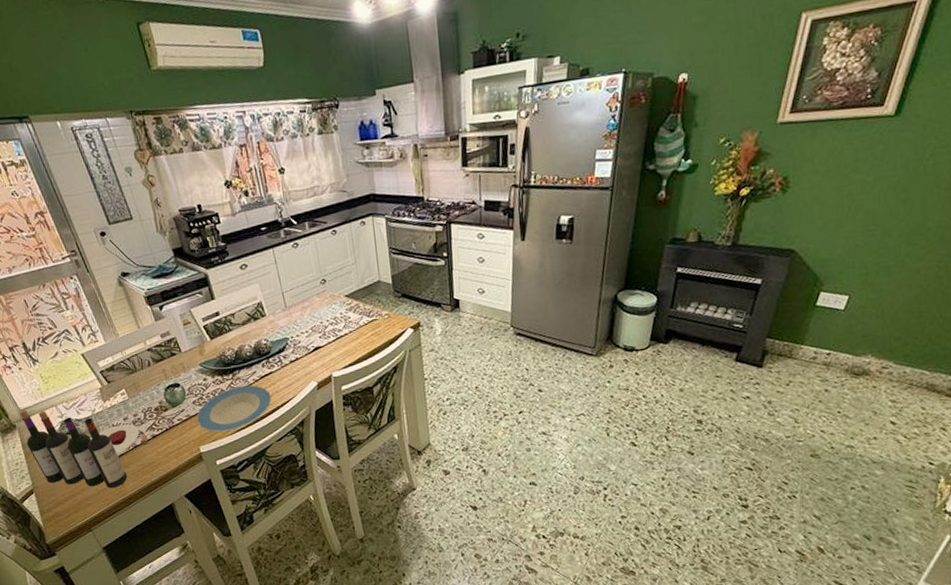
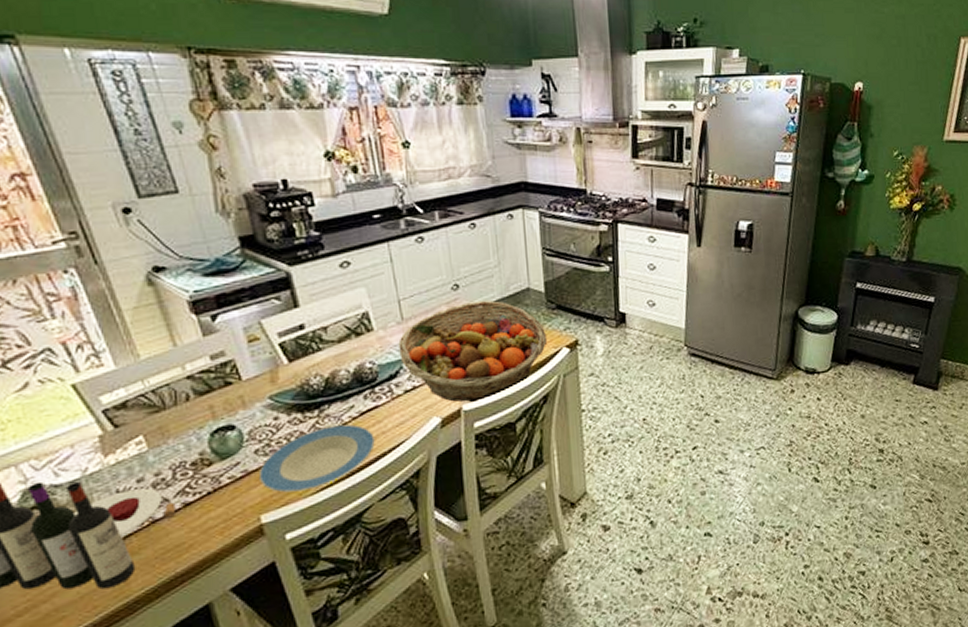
fruit basket: none [284,291,396,370] -> present [398,300,548,402]

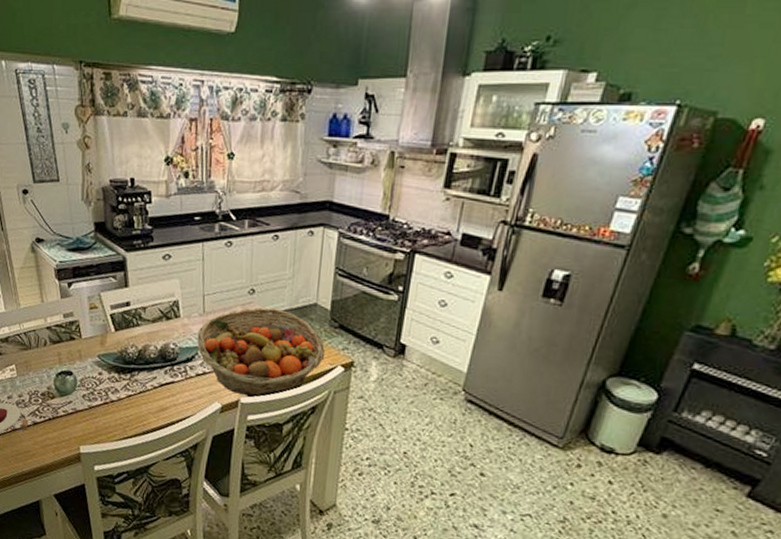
plate: present [258,424,375,493] -> none [82,389,168,437]

